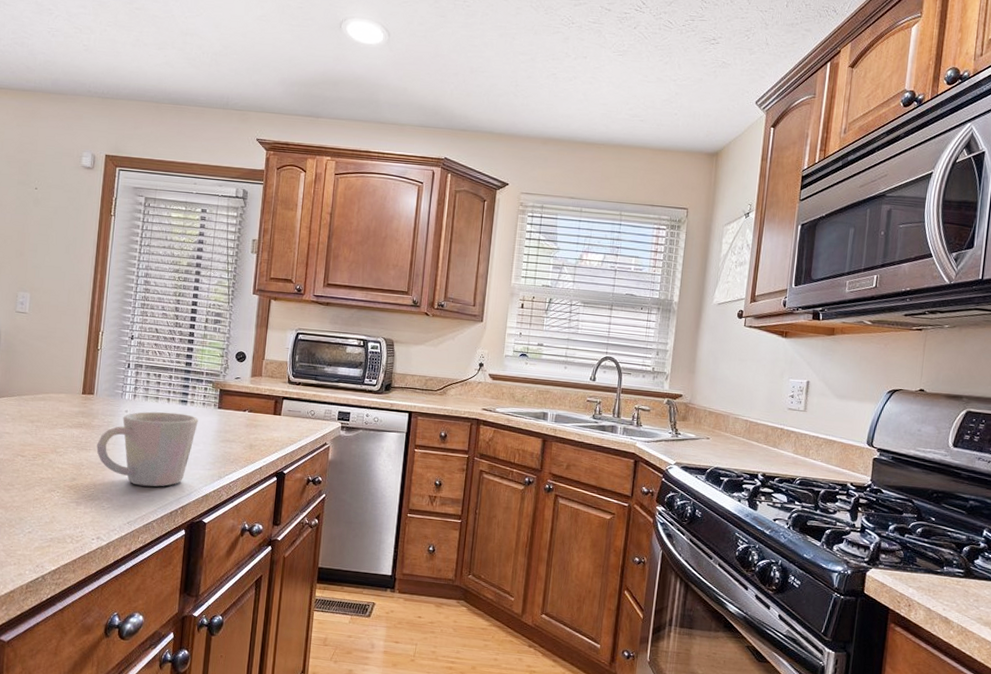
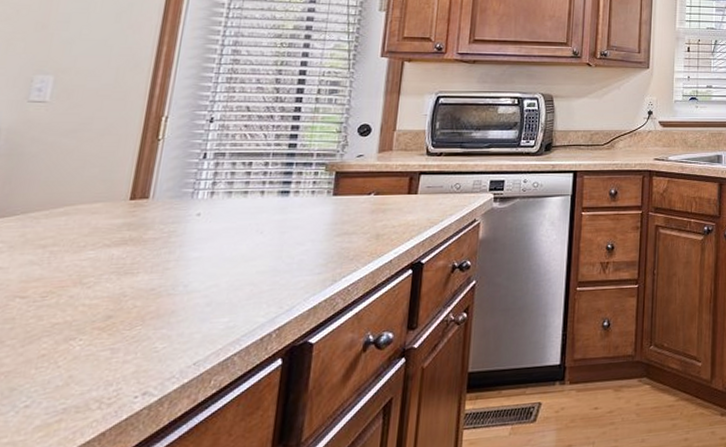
mug: present [96,411,198,487] -> none [148,207,305,311]

